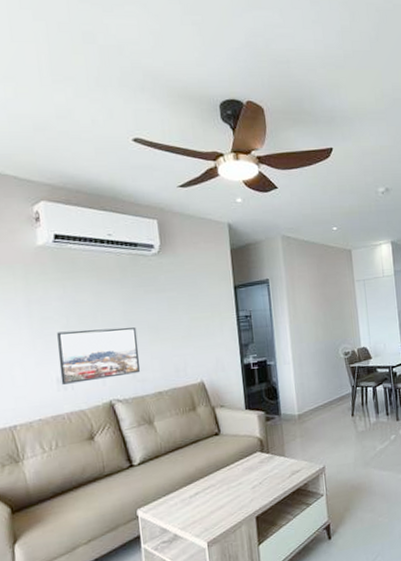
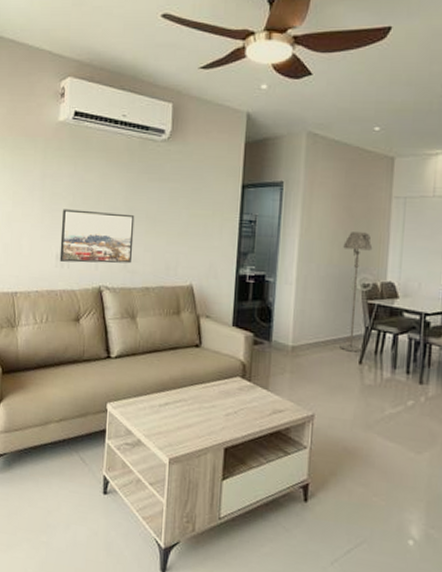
floor lamp: none [325,311,353,409] -> present [340,232,373,353]

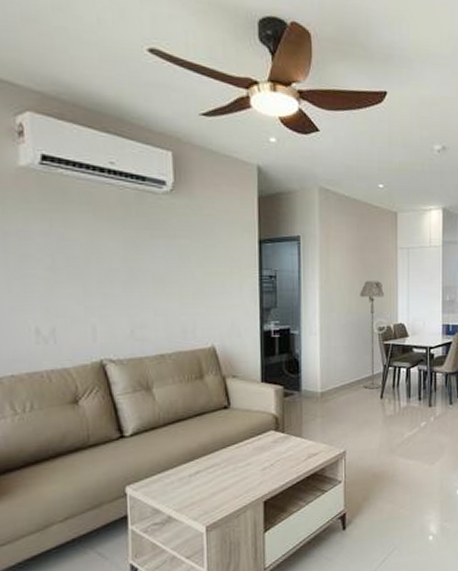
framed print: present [59,209,135,264] -> none [38,274,140,337]

